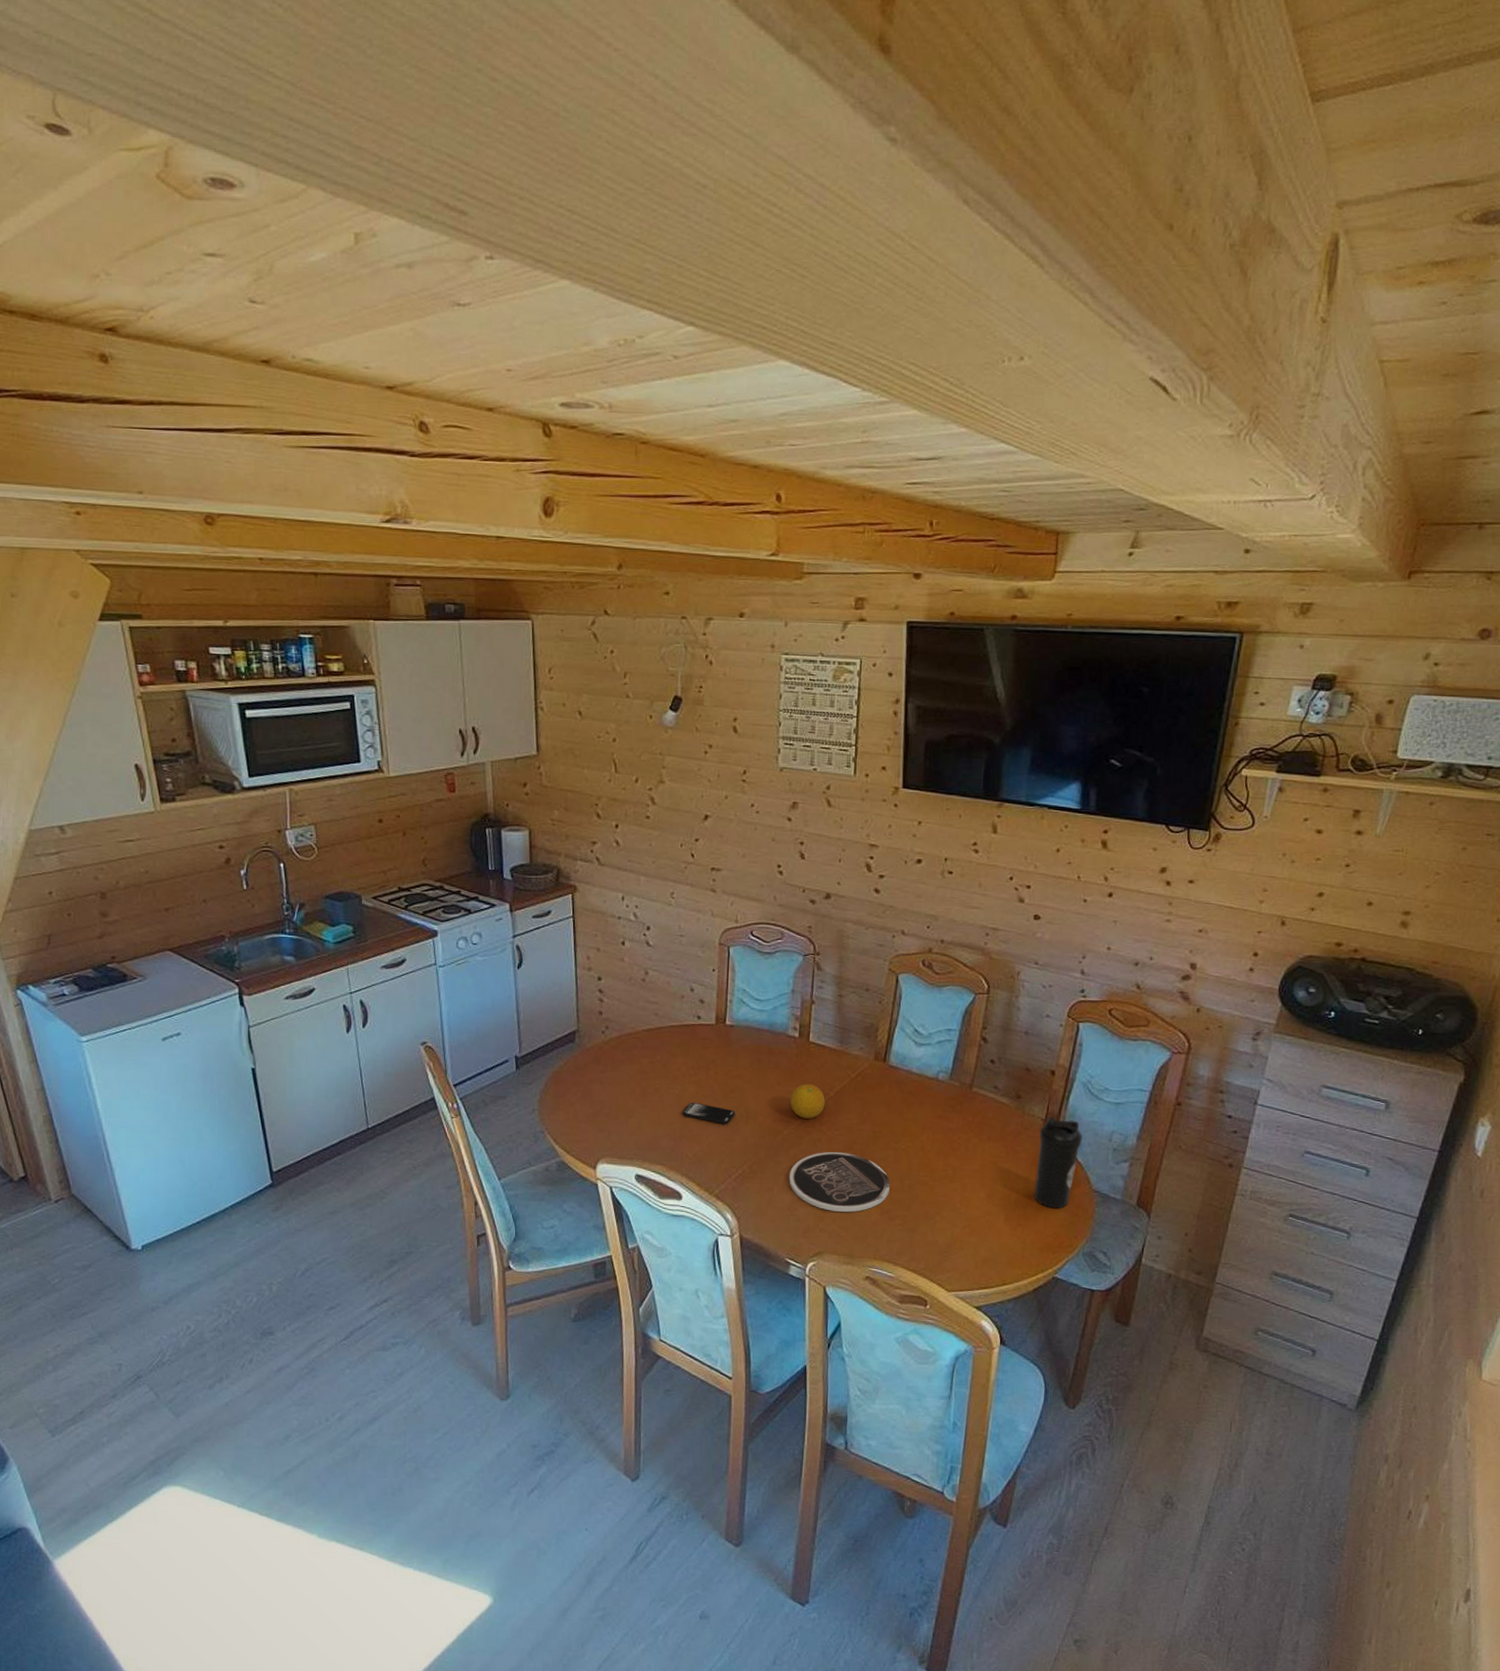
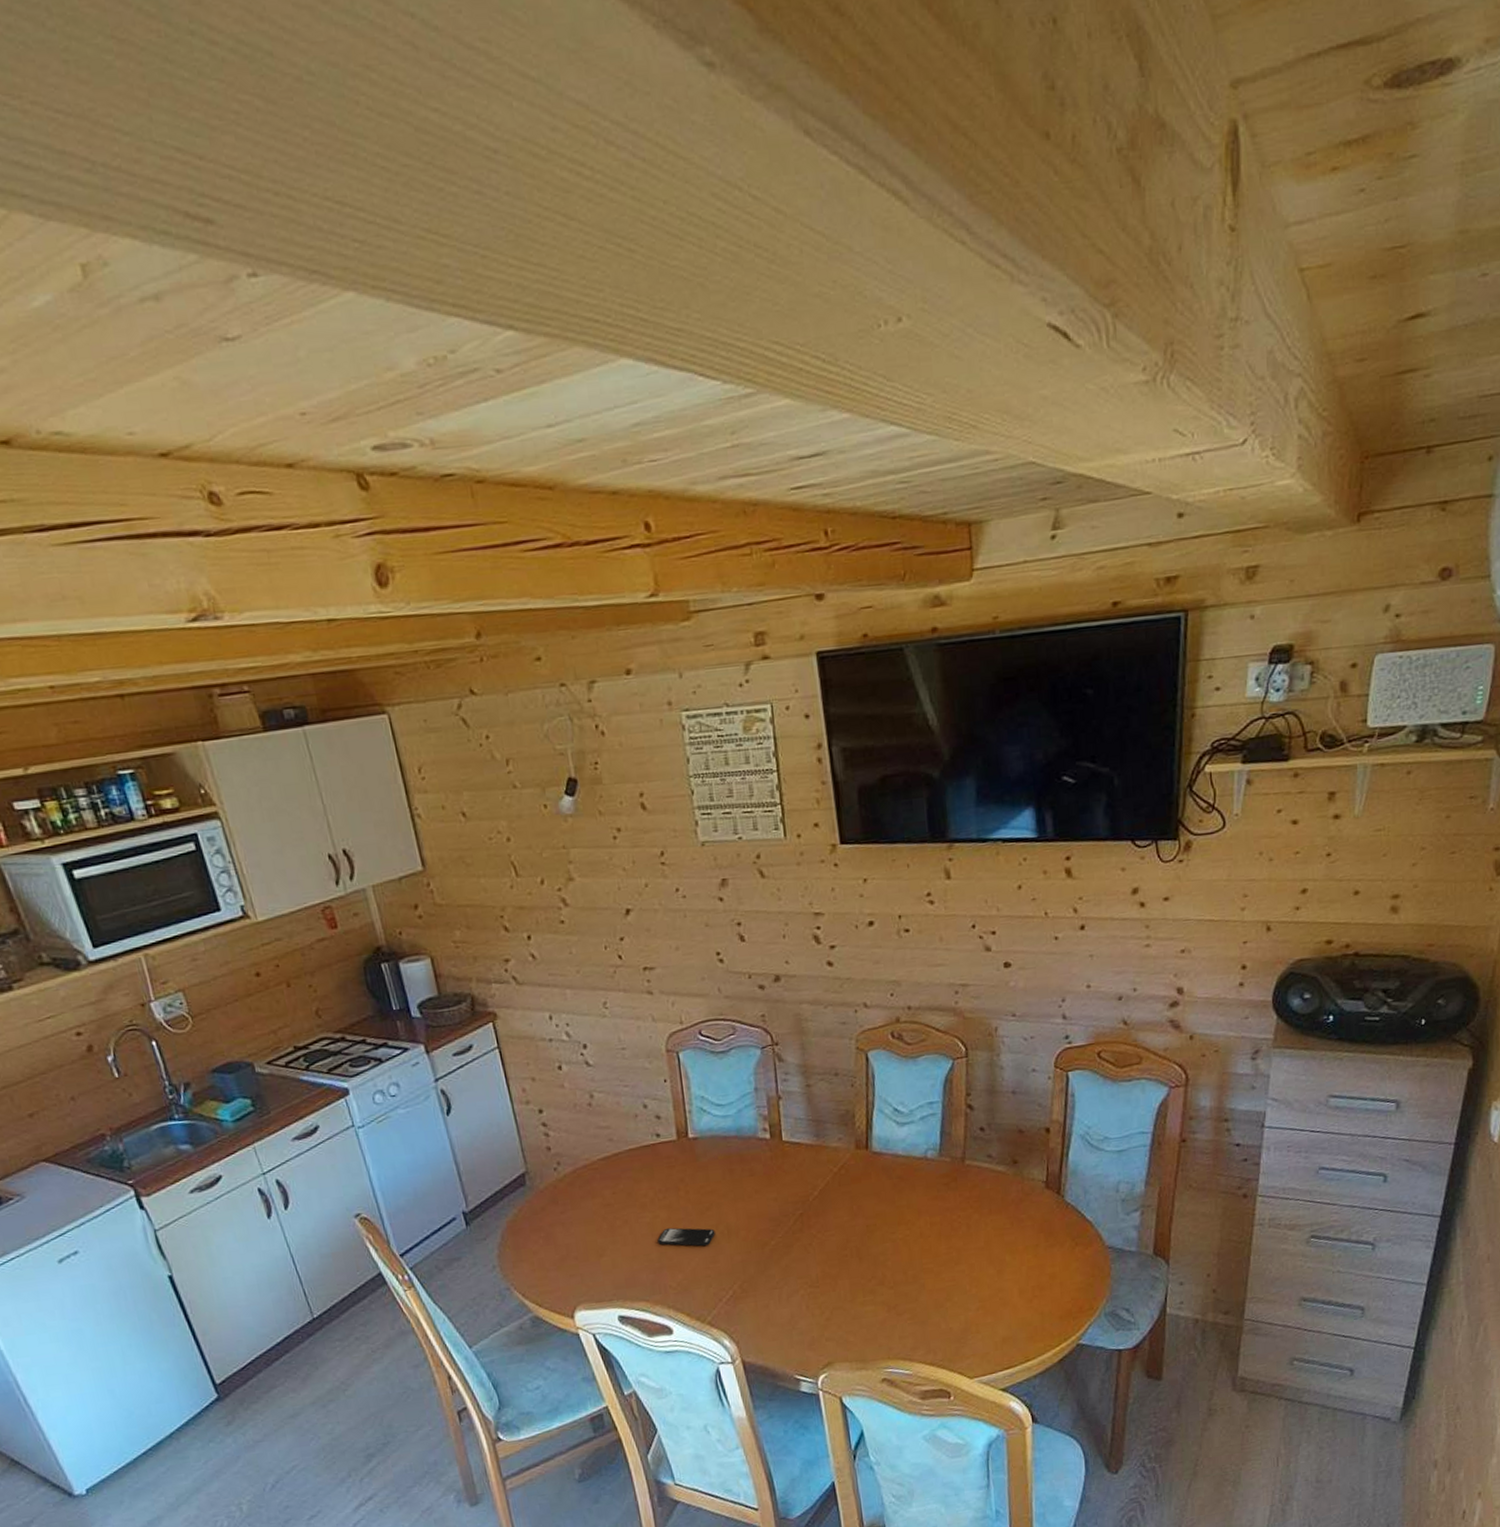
plate: present [788,1152,890,1212] -> none [783,1253,894,1318]
fruit: present [790,1083,825,1119] -> none [771,1186,811,1225]
water bottle: present [1033,1117,1083,1209] -> none [1042,1177,1088,1274]

